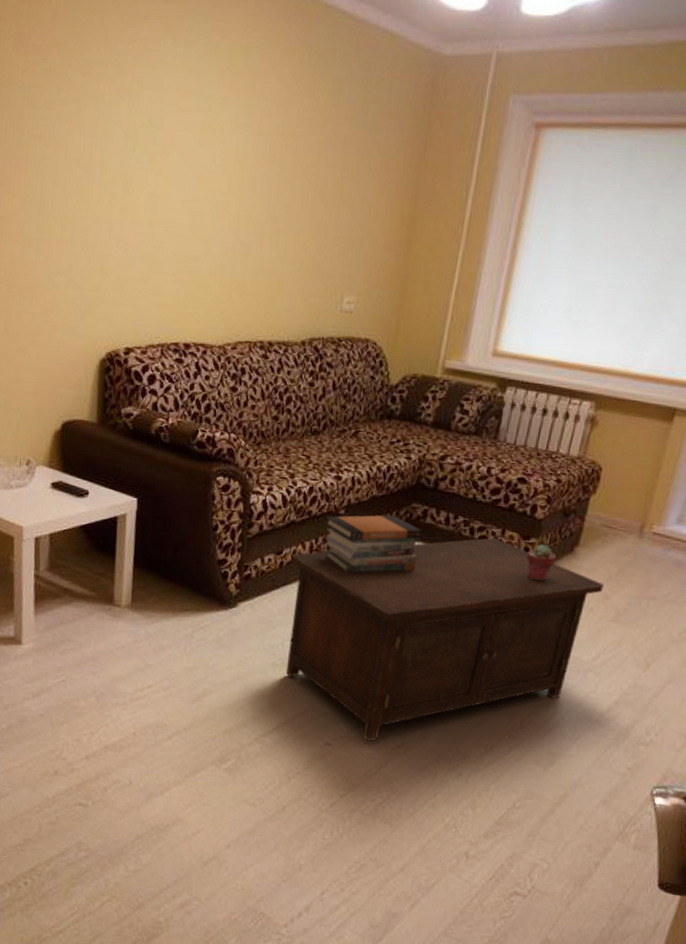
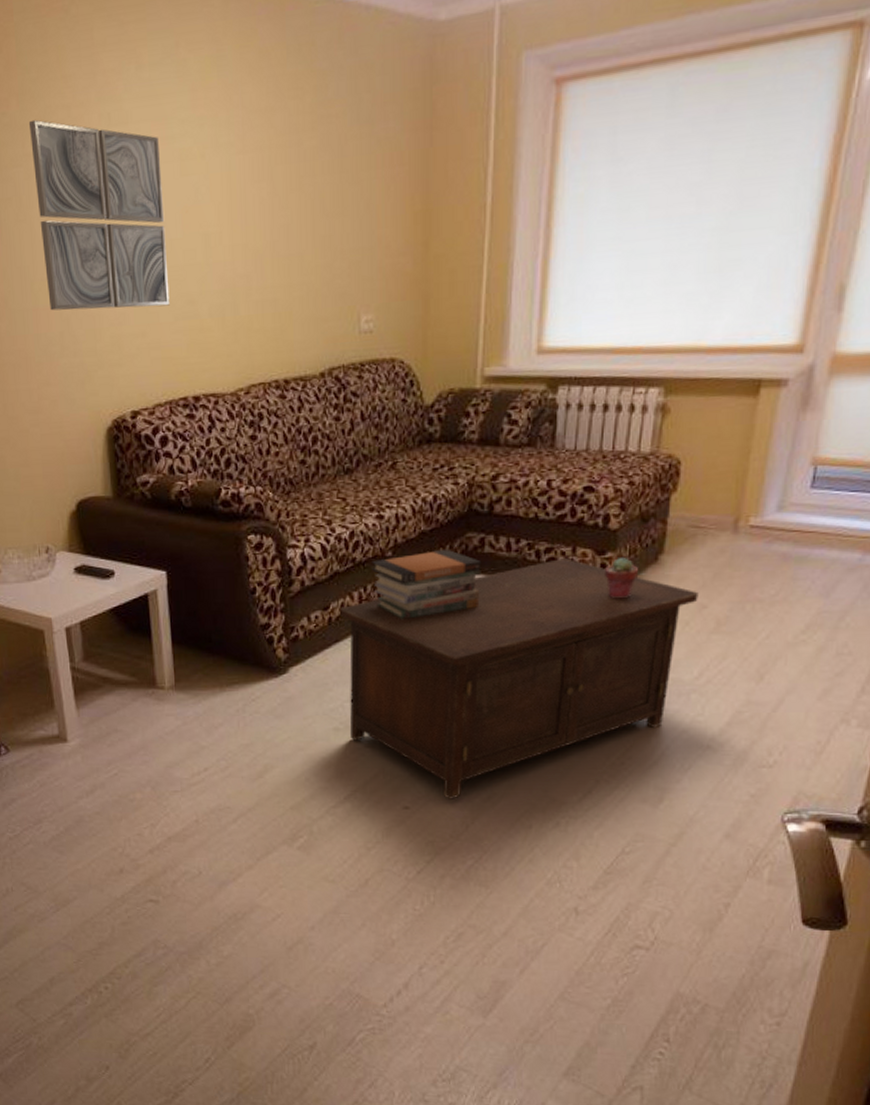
wall art: none [62,69,184,258] -> present [28,119,170,311]

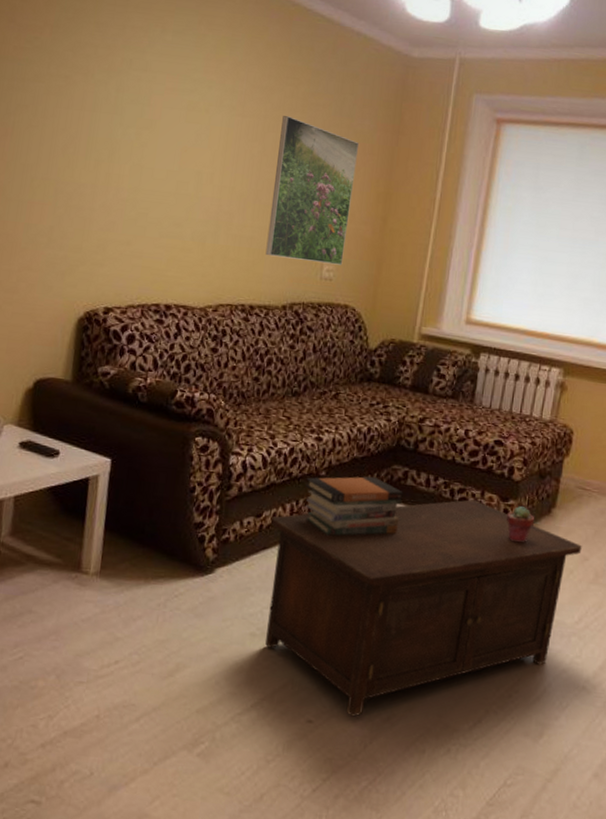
wall art: present [28,119,170,311] -> none [45,49,171,224]
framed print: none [290,139,385,318] -> present [265,116,359,265]

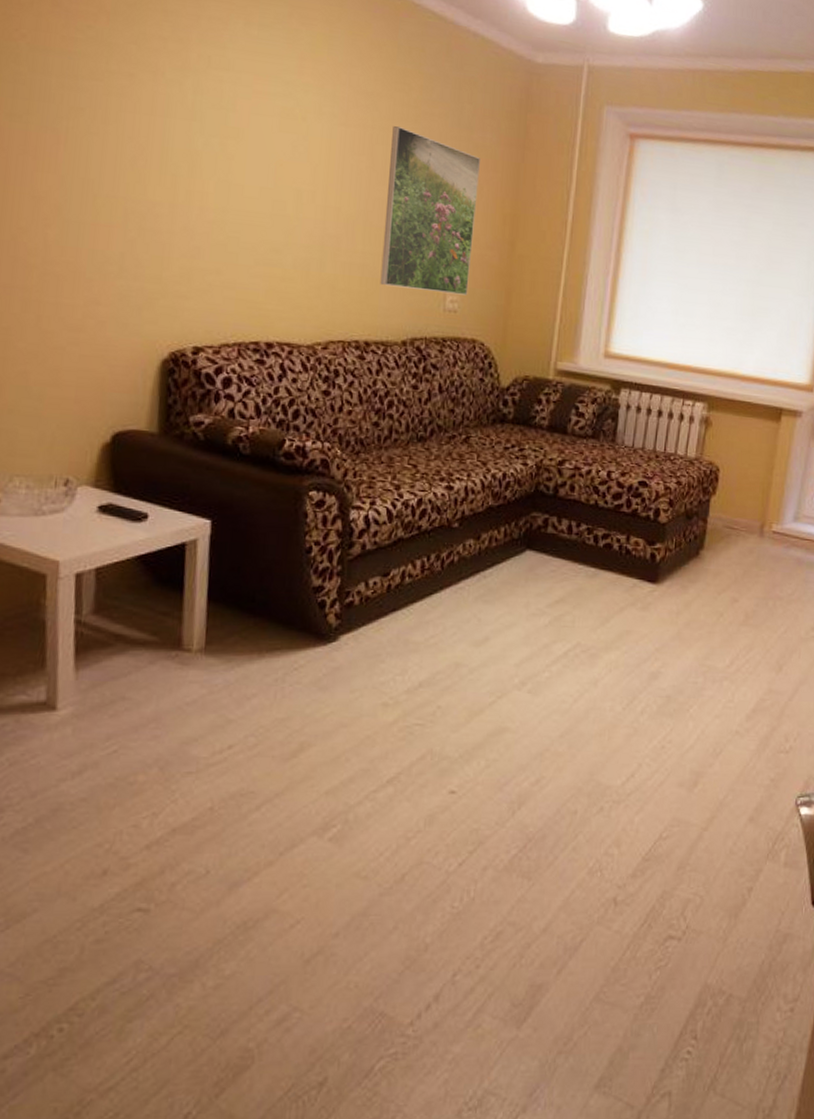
cabinet: present [264,499,582,717] -> none [399,545,731,783]
book stack: present [305,476,403,536] -> none [437,525,544,592]
potted succulent: present [507,505,535,543] -> none [654,548,683,588]

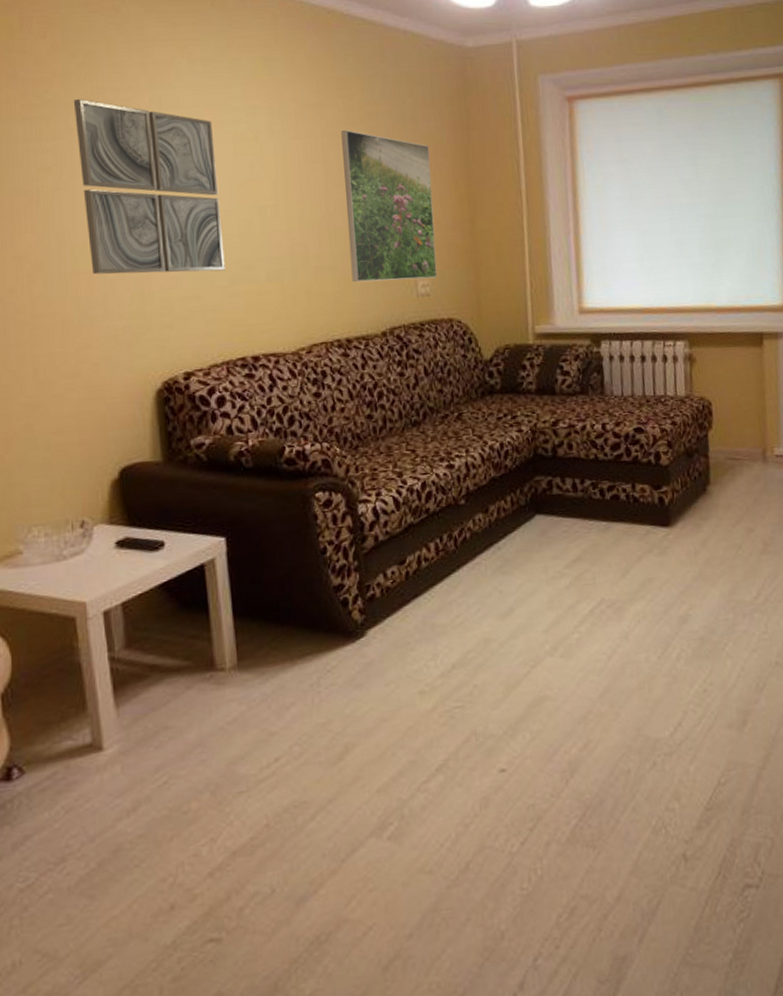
wall art: none [112,41,260,249] -> present [73,98,225,275]

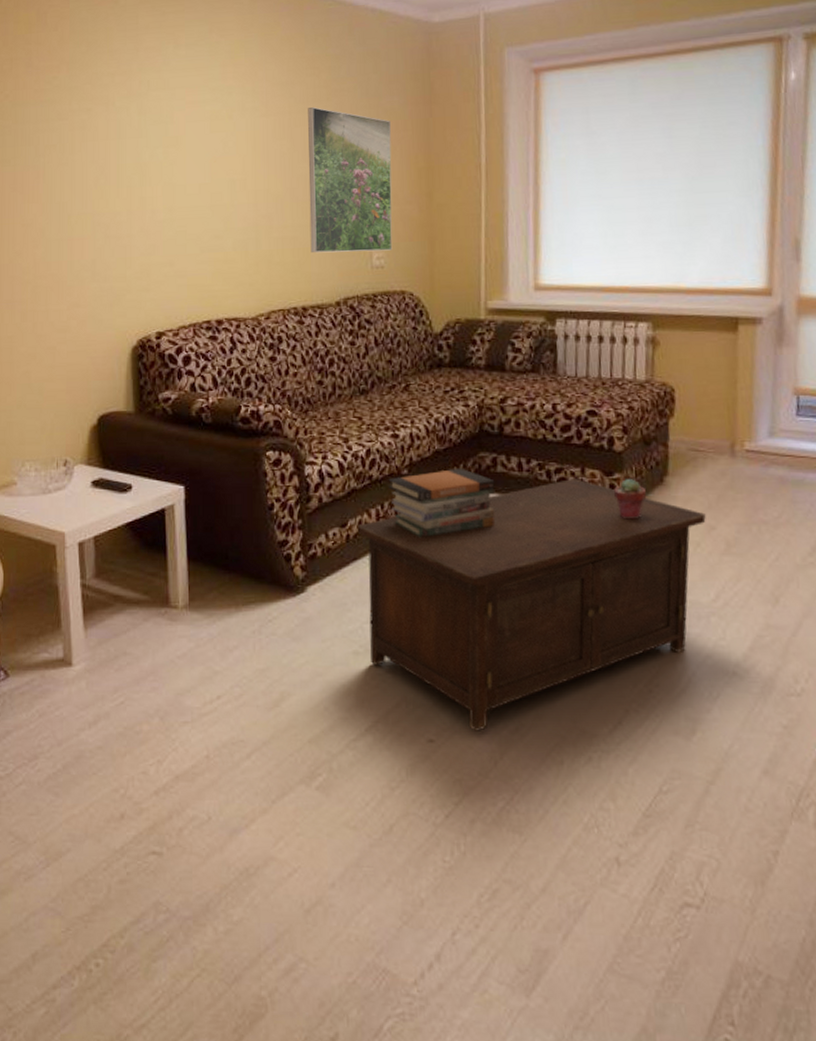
wall art: present [73,98,225,275] -> none [76,83,197,241]
cabinet: none [417,495,745,754] -> present [358,479,706,731]
book stack: none [445,493,554,567] -> present [388,467,495,537]
potted succulent: none [663,489,692,529] -> present [614,478,647,519]

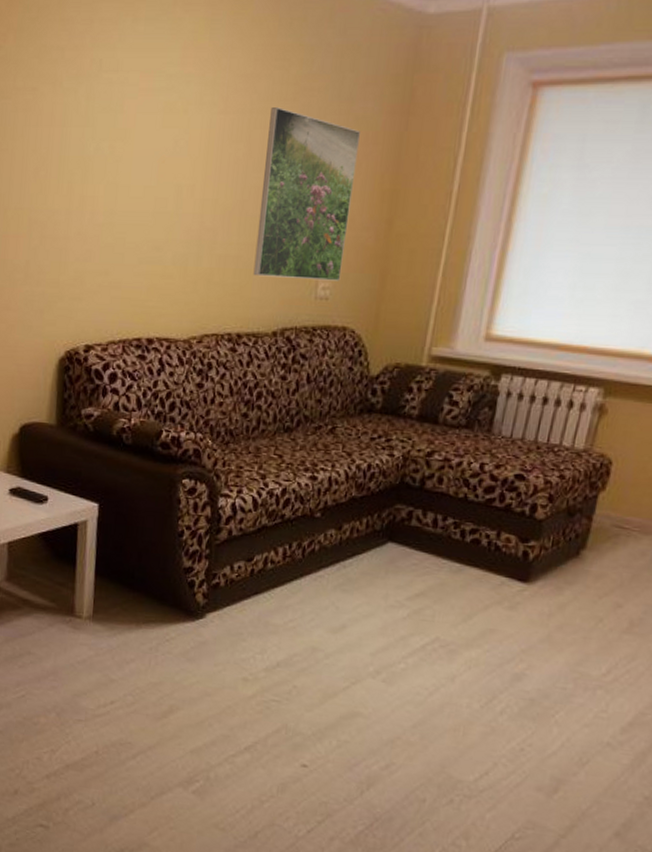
cabinet: present [358,479,706,731] -> none [257,541,615,764]
book stack: present [388,467,495,537] -> none [298,517,407,581]
potted succulent: present [614,478,647,519] -> none [526,547,560,588]

